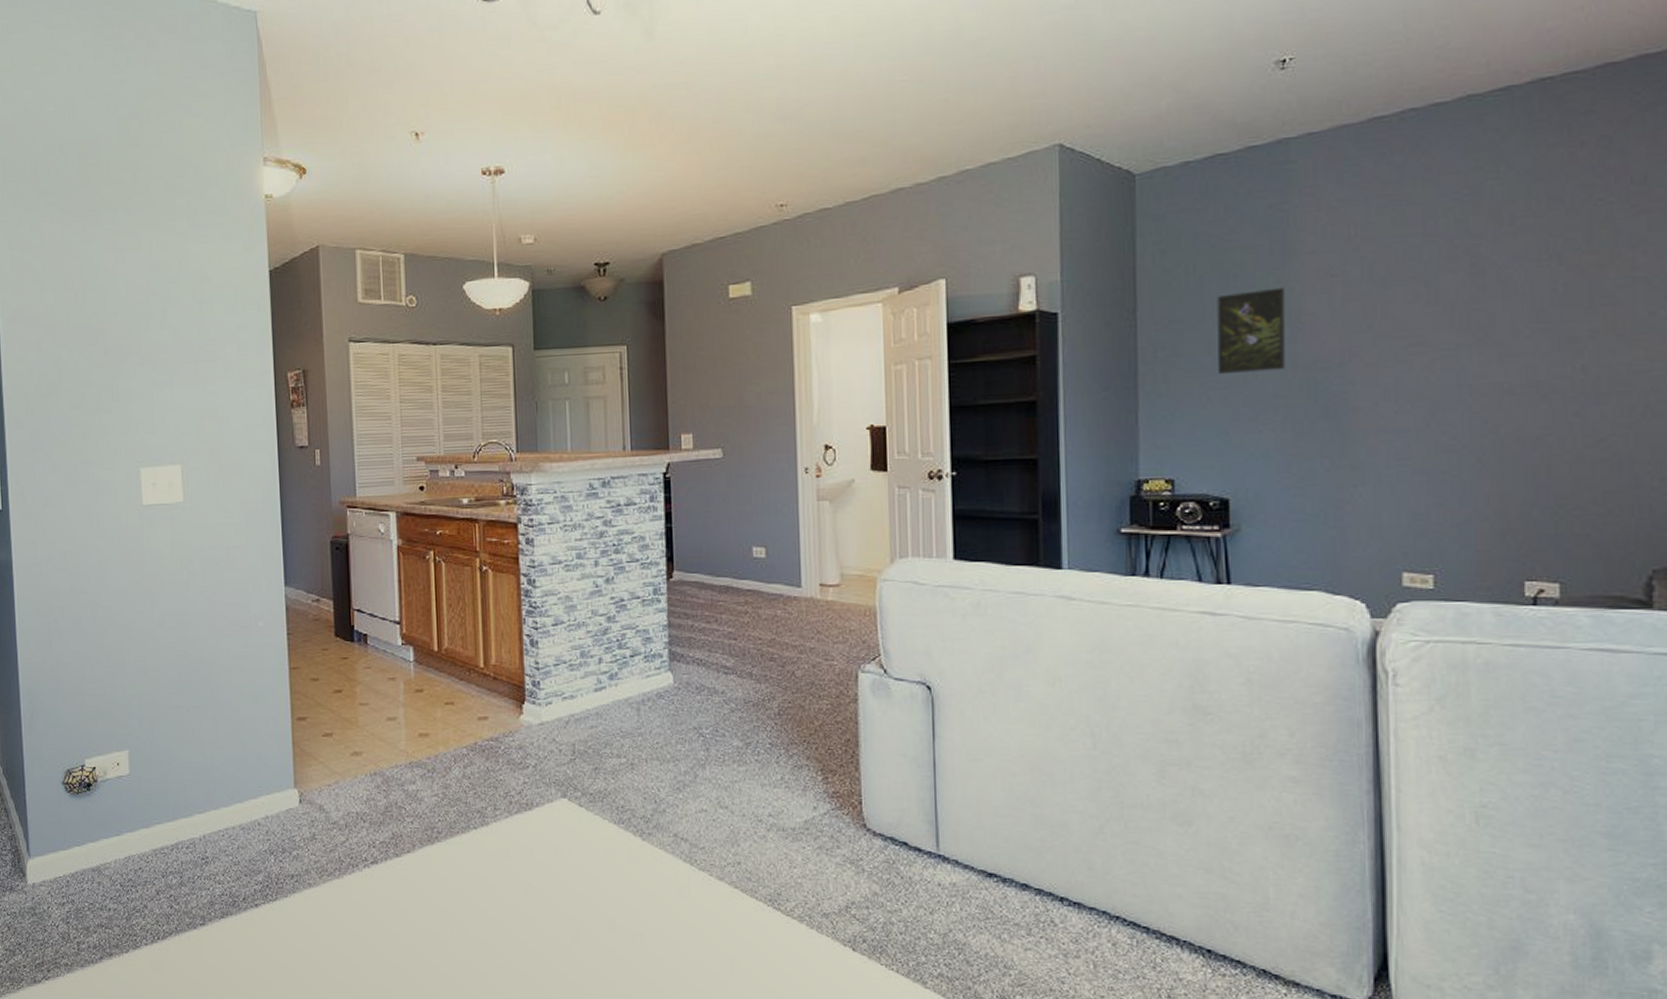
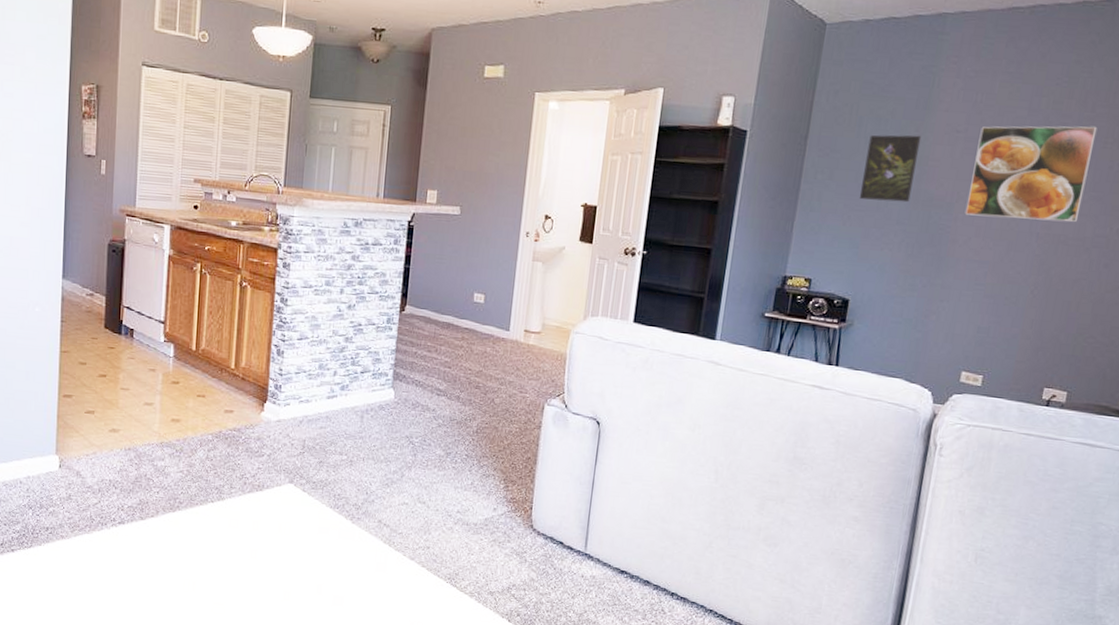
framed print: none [1363,242,1524,375] -> present [965,126,1098,222]

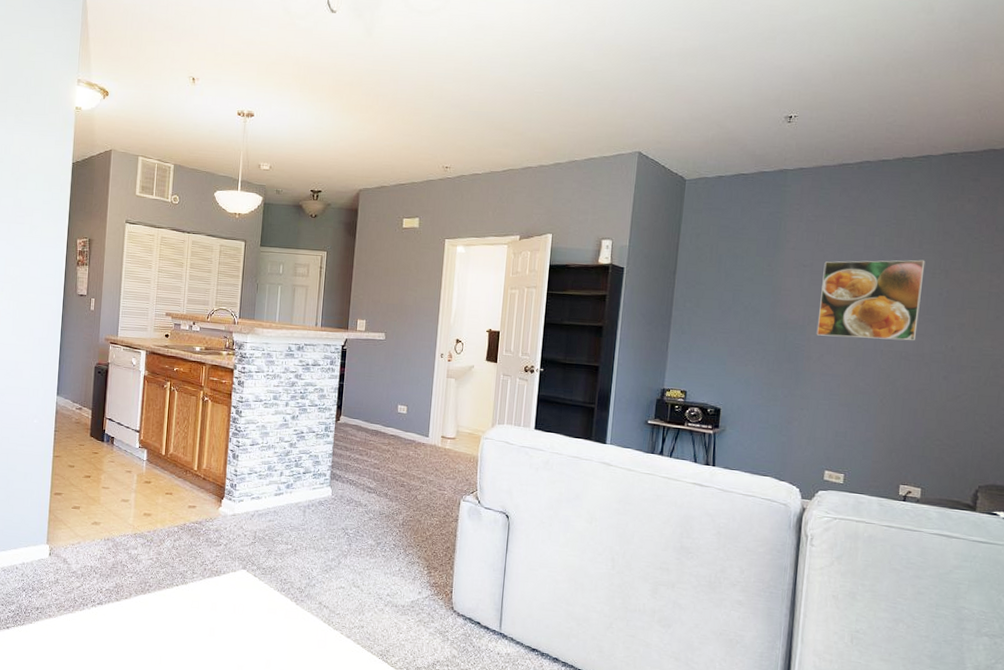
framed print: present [859,135,922,203] -> none [723,269,774,326]

